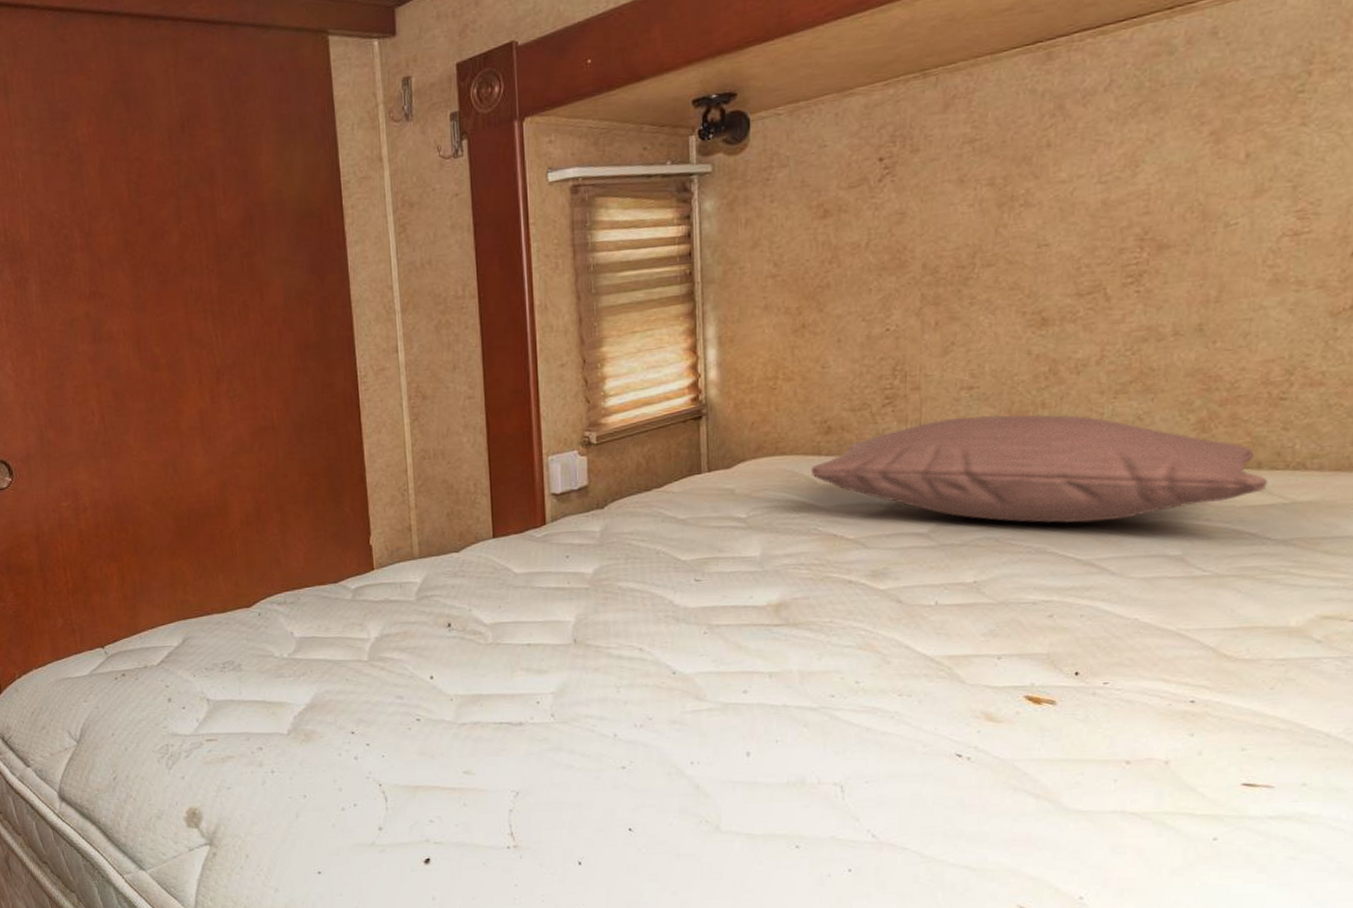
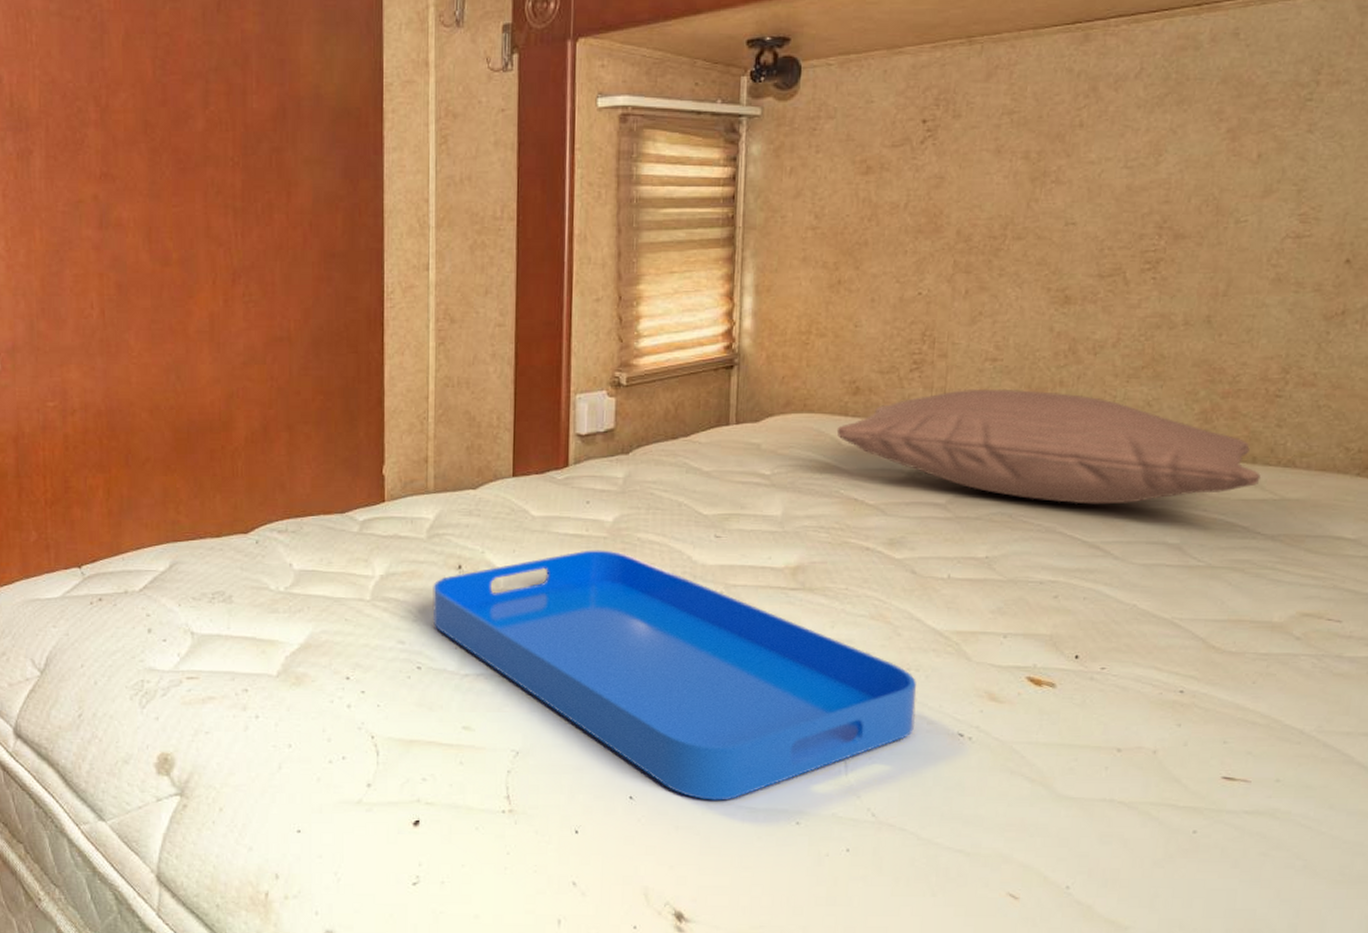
serving tray: none [425,600,911,829] -> present [432,550,917,801]

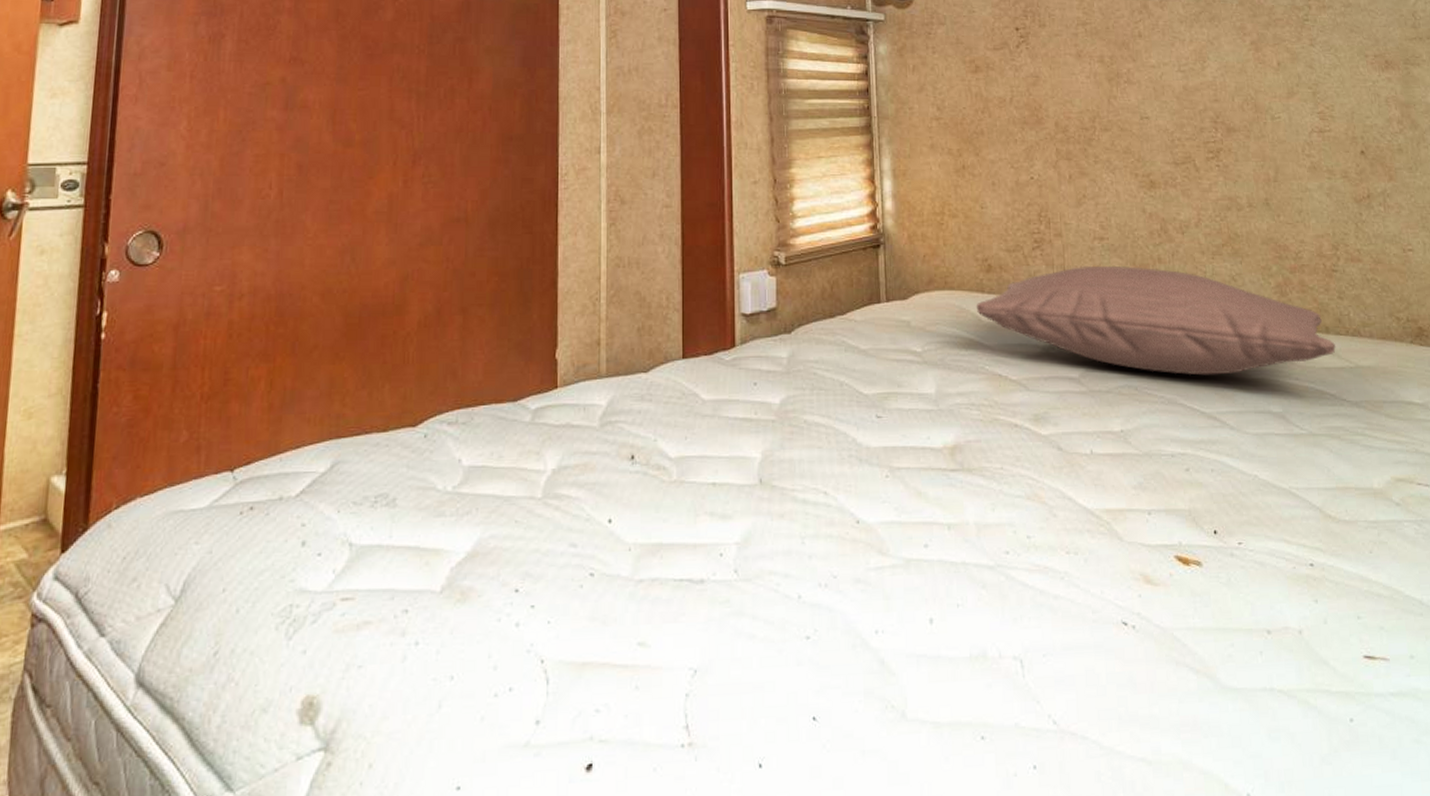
serving tray: present [432,550,917,801] -> none [605,434,1082,717]

